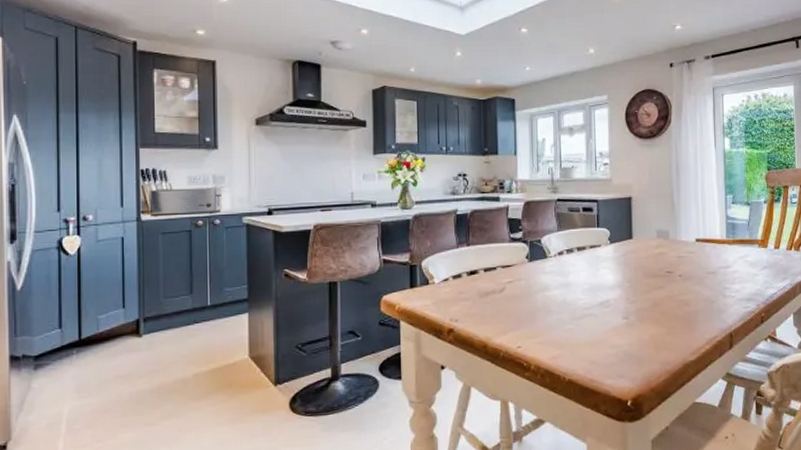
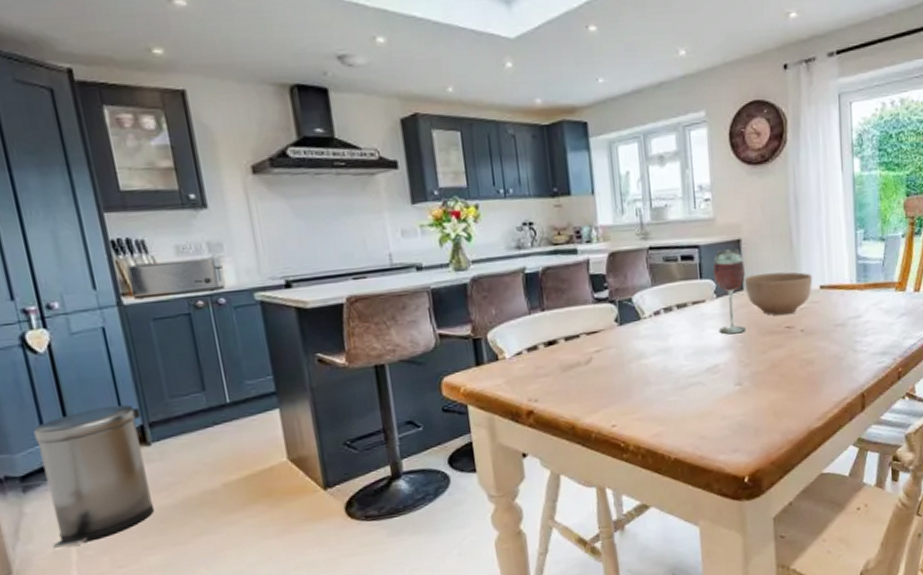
pedal bin: none [48,302,139,420] -> present [33,405,154,548]
wineglass: none [608,204,635,275] -> present [712,248,746,335]
bowl: none [633,226,690,261] -> present [743,272,813,315]

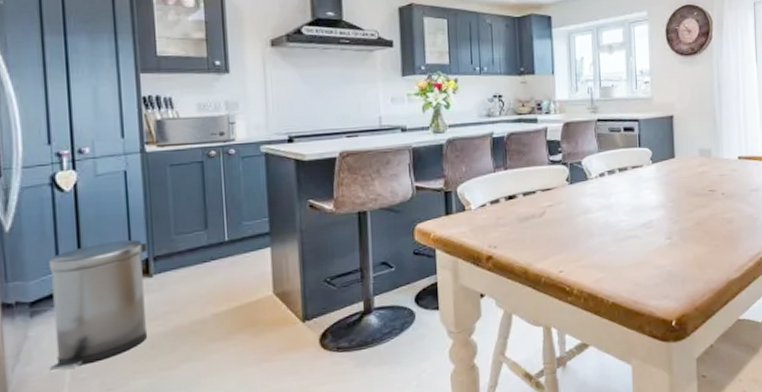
wineglass: present [712,248,746,335] -> none [649,123,677,195]
bowl: present [743,272,813,315] -> none [675,144,732,180]

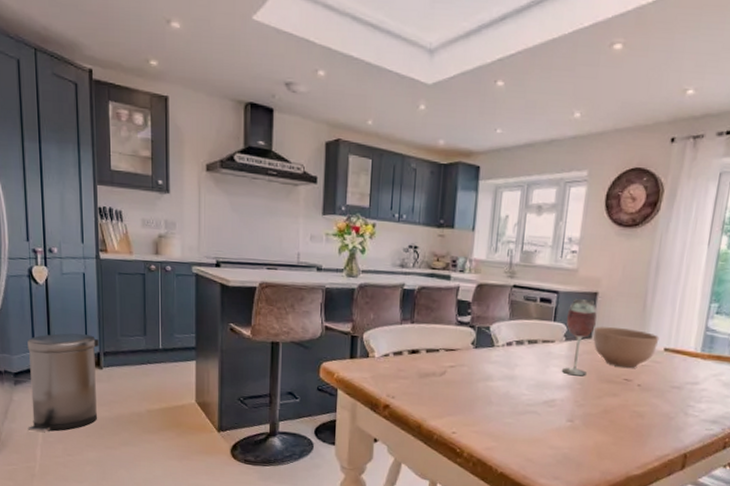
toaster: present [153,114,237,148] -> none [106,228,173,261]
wineglass: none [649,123,677,195] -> present [562,299,598,377]
bowl: none [675,144,732,180] -> present [593,326,660,368]

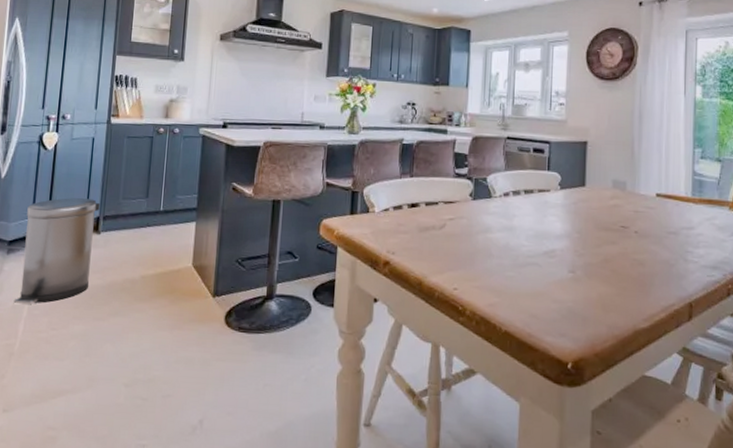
wineglass: present [562,299,598,377] -> none [559,148,589,225]
bowl: present [593,326,660,368] -> none [586,174,650,215]

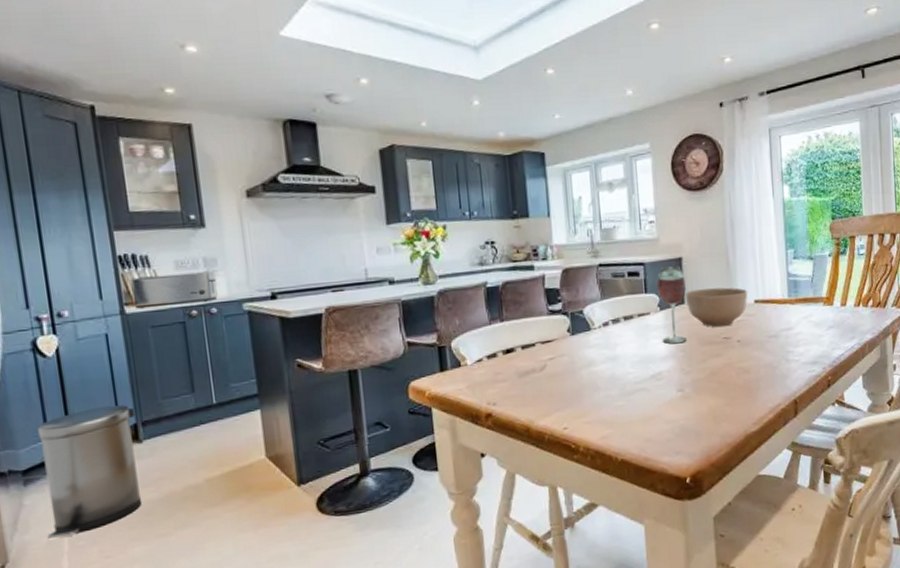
toaster: none [118,95,184,123] -> present [130,271,218,309]
wineglass: none [559,148,589,225] -> present [656,266,687,344]
bowl: none [586,174,650,215] -> present [685,287,748,327]

